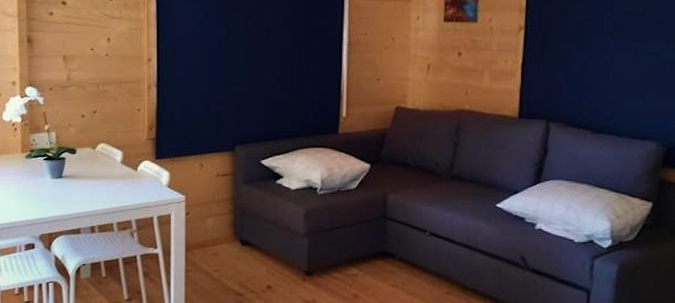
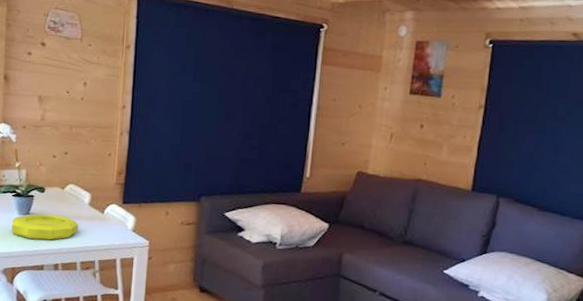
bowl: none [45,176,112,202] -> present [11,214,79,240]

